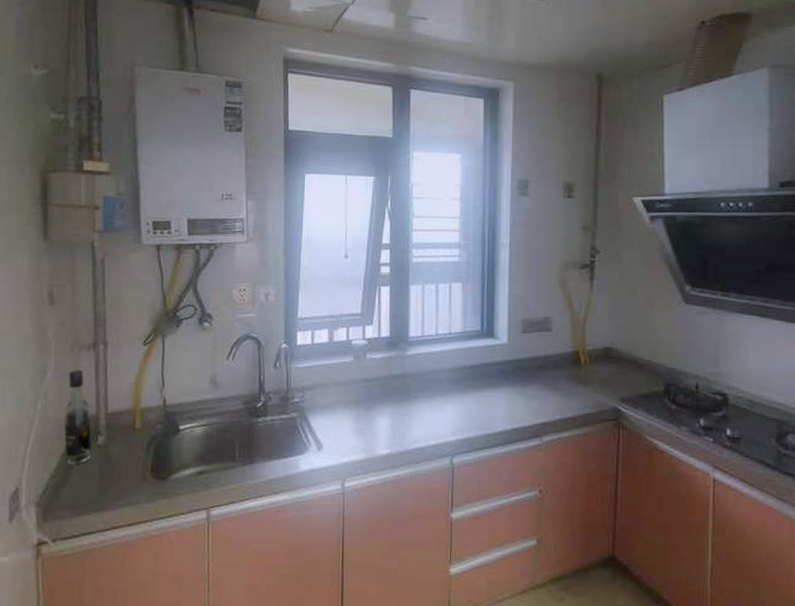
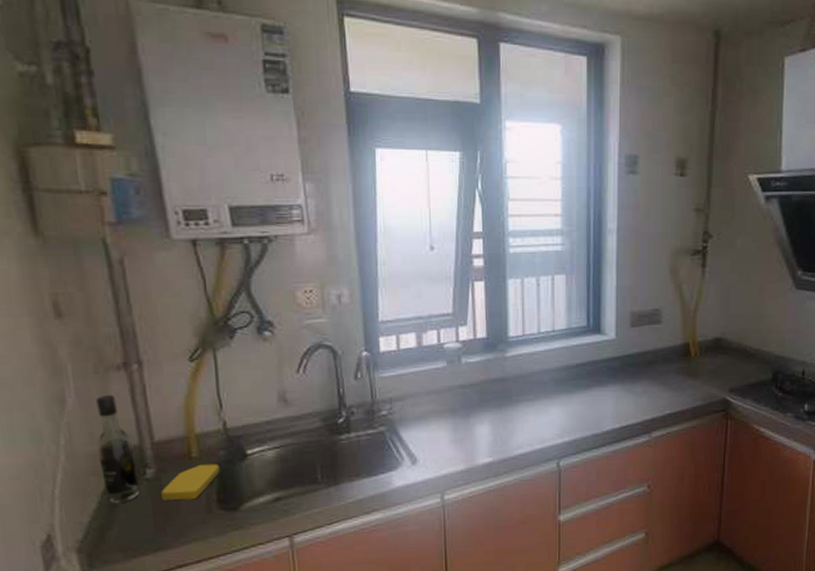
sponge: none [107,435,157,467] -> present [161,463,220,500]

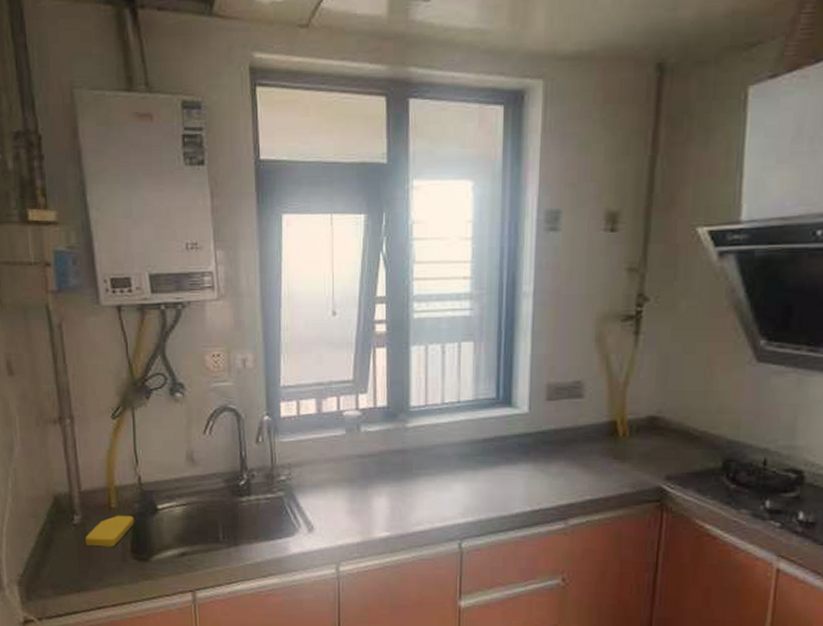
bottle: present [96,394,140,504] -> none [36,445,68,545]

